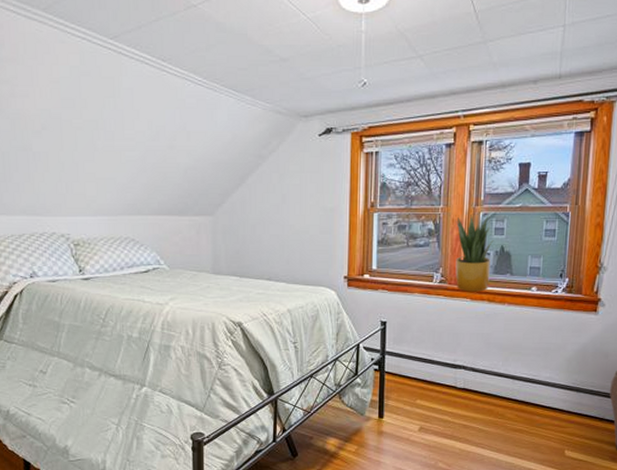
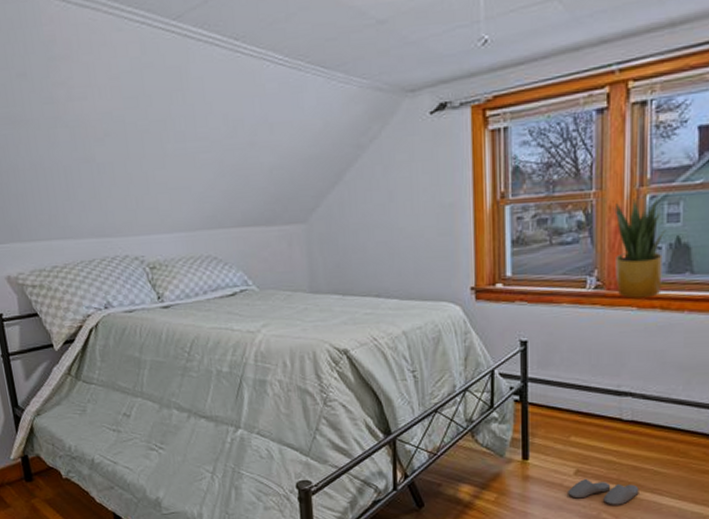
slippers: none [413,434,467,456] -> present [568,478,639,505]

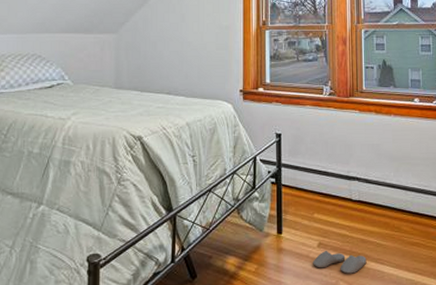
planter: present [613,196,667,299] -> none [340,31,376,104]

